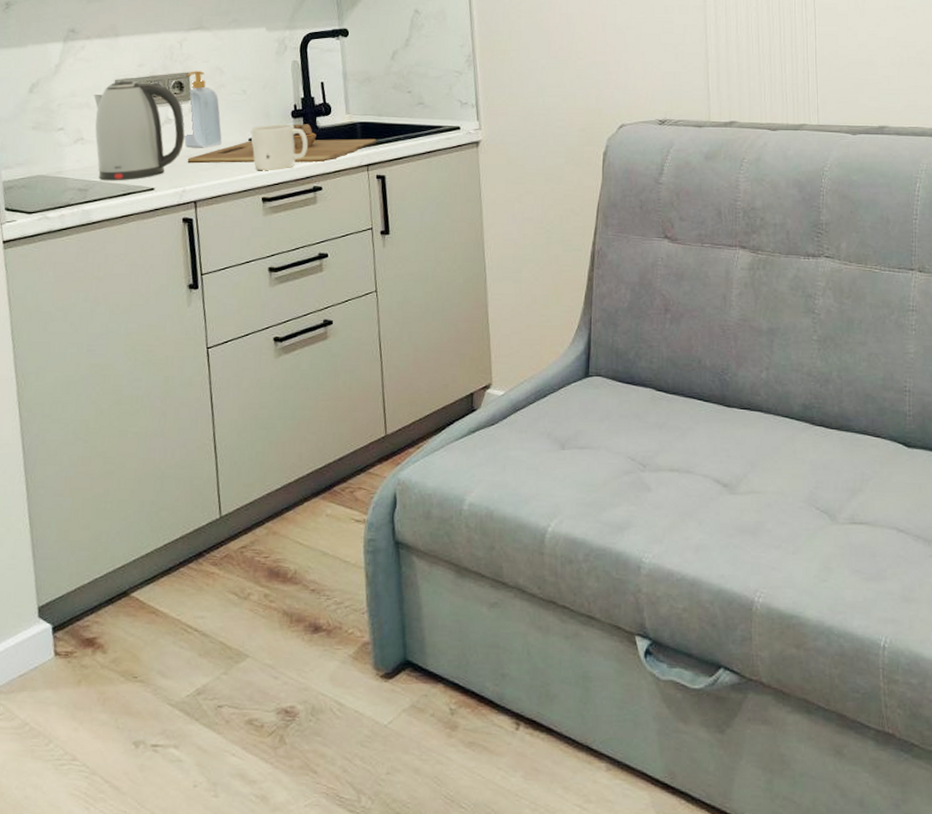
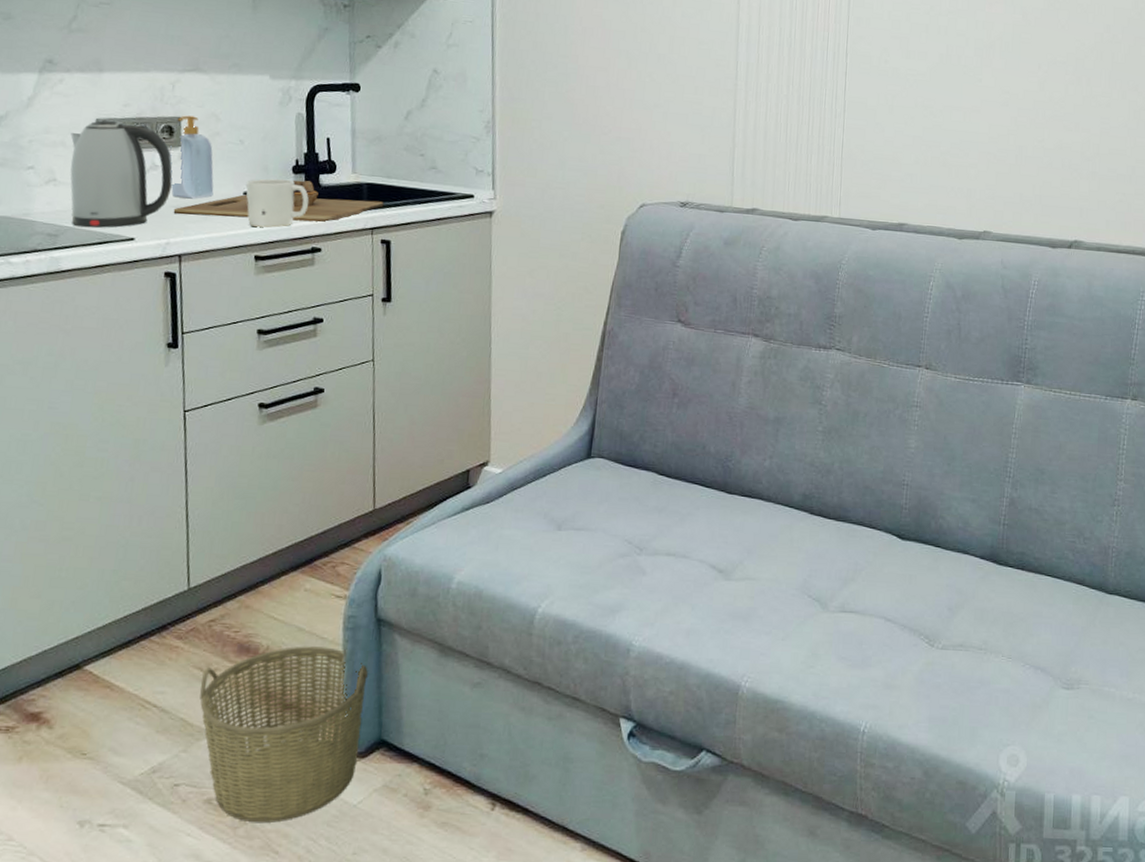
basket: none [235,569,390,743] -> present [199,646,368,823]

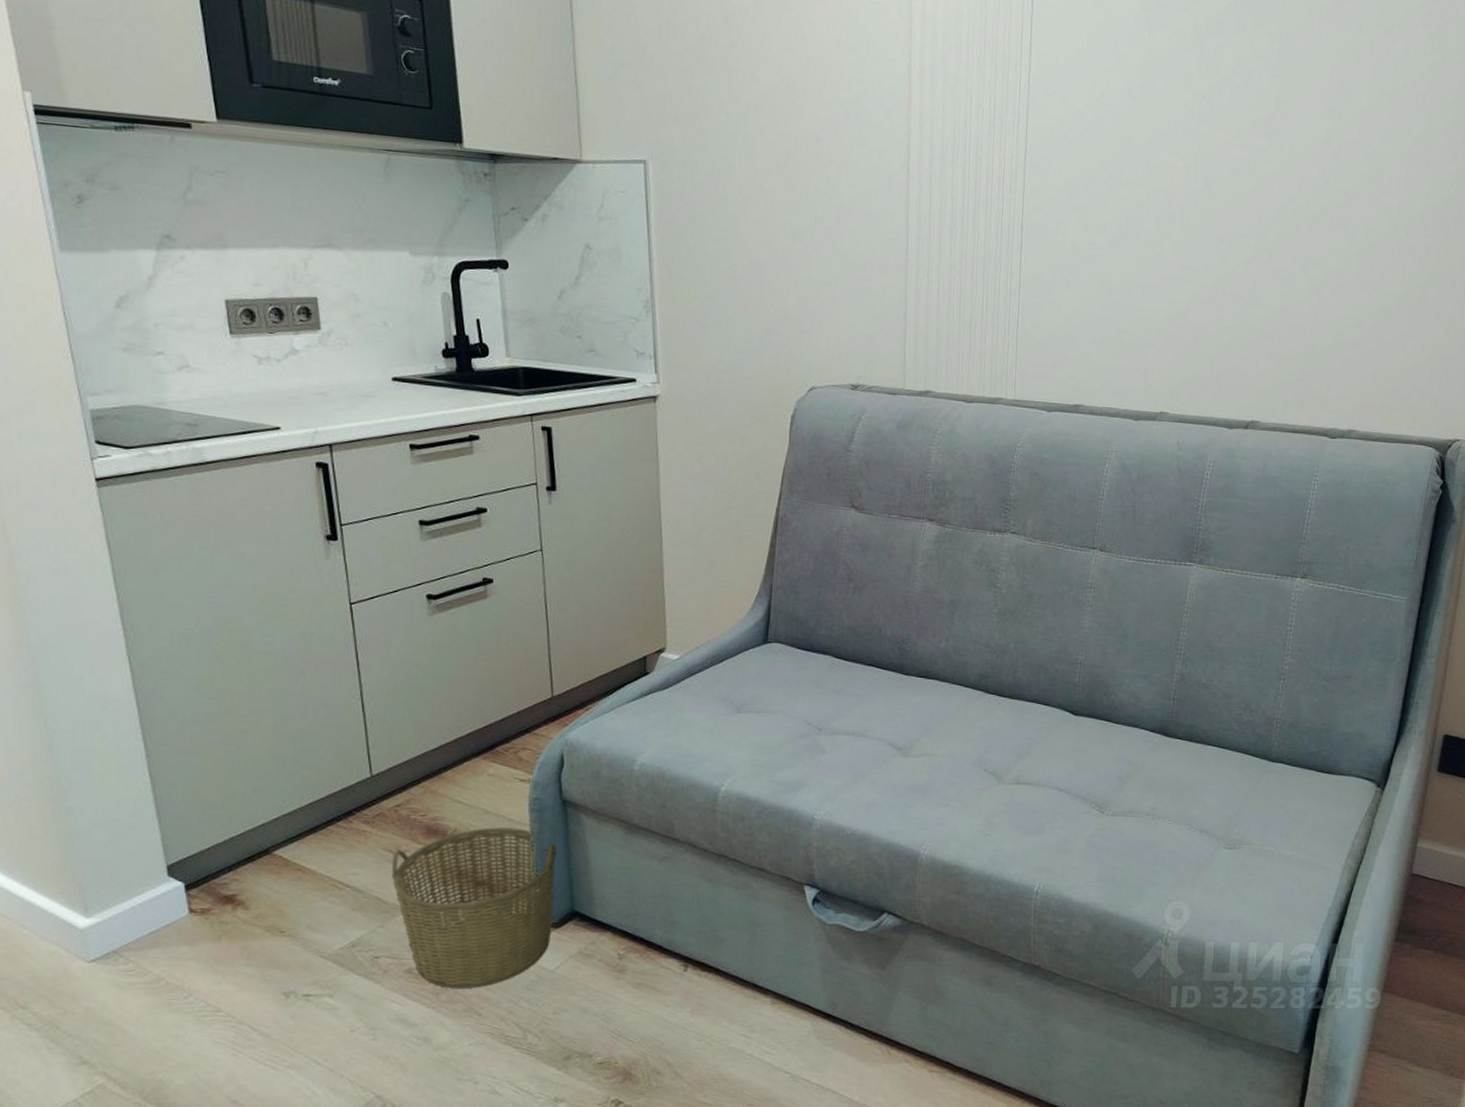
kettle: present [70,119,173,229] -> none [199,300,315,418]
soap bottle: present [170,115,214,199] -> none [309,296,360,386]
cutting board: present [173,180,384,222] -> none [319,364,542,409]
mug: present [245,178,309,229] -> none [393,363,462,416]

